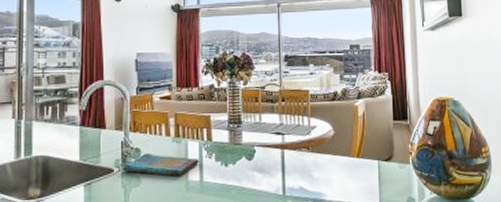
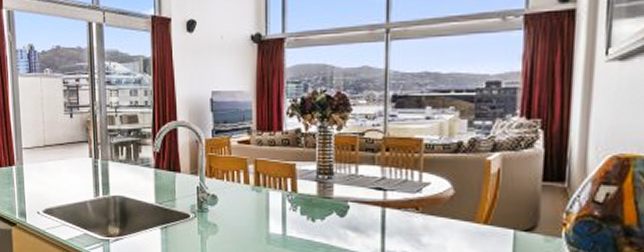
dish towel: present [123,152,199,176] -> none [199,200,282,227]

